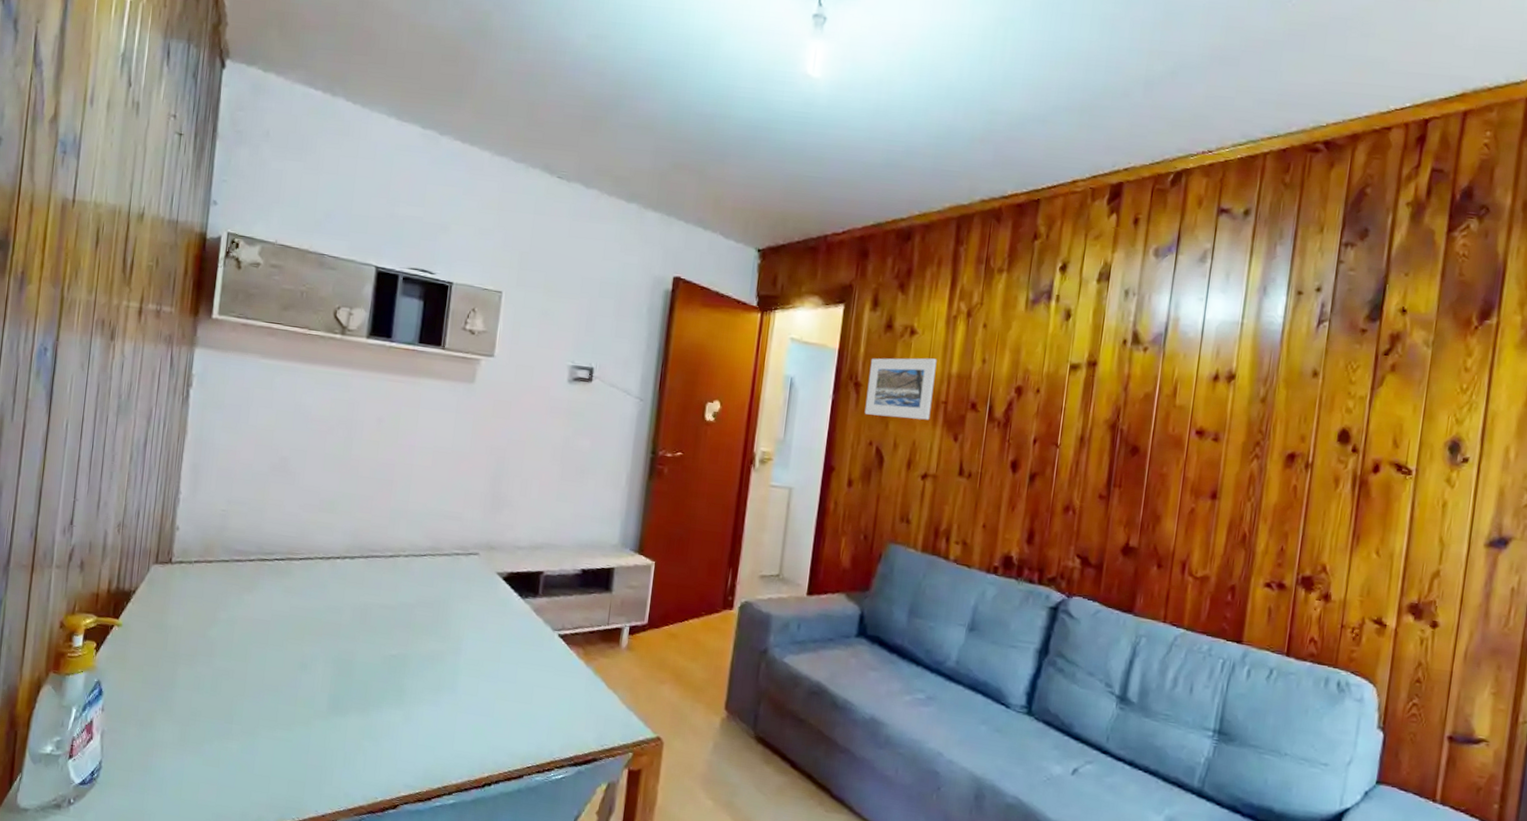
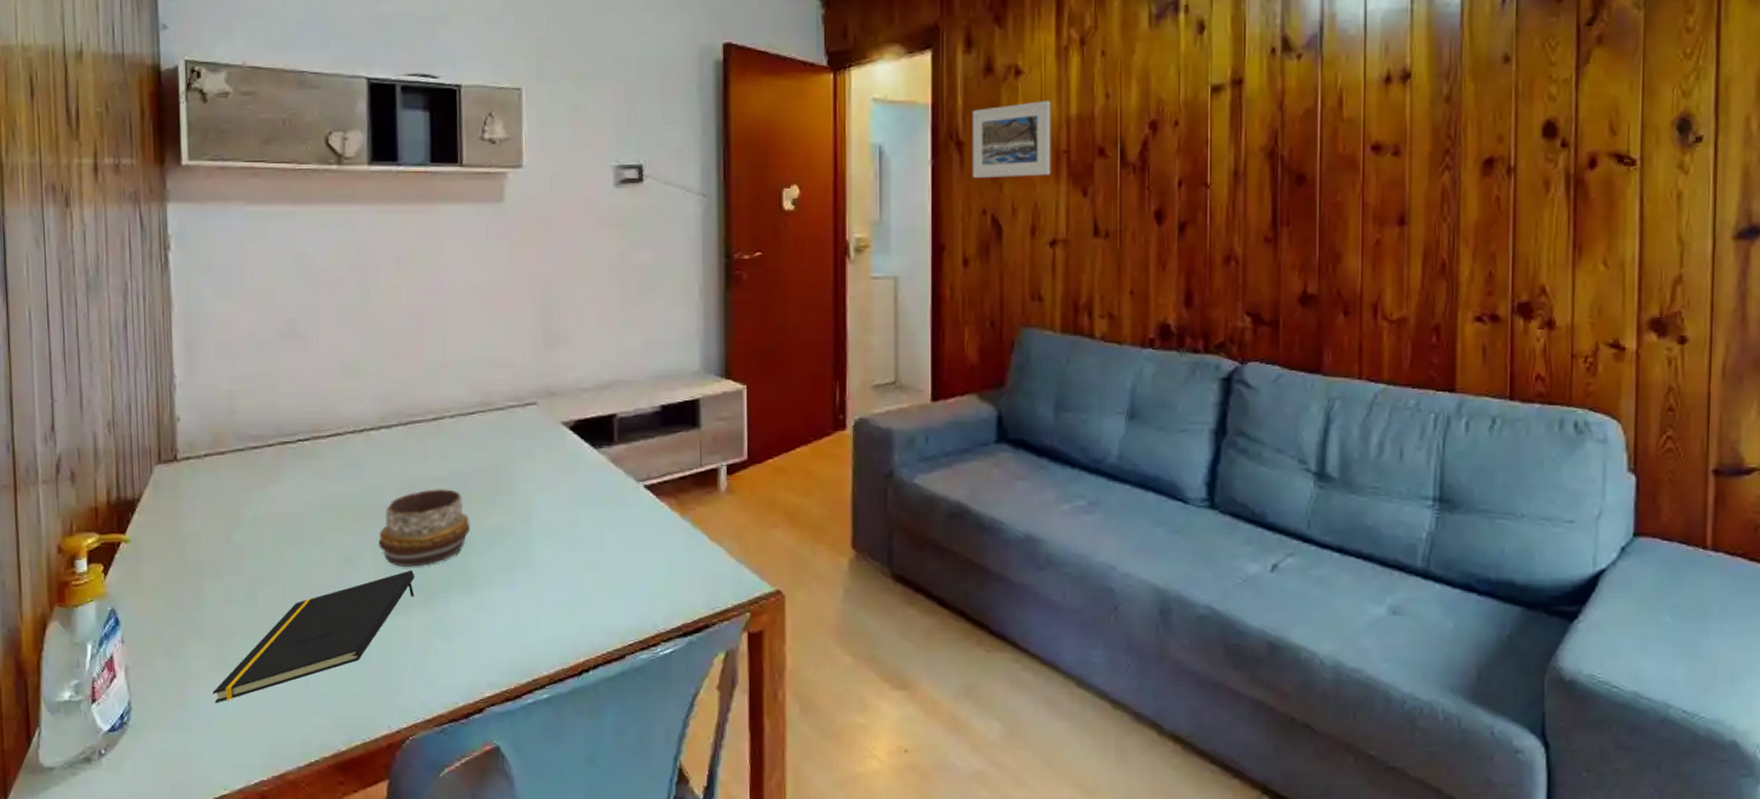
notepad: none [172,680,356,773] -> present [213,571,415,704]
decorative bowl: none [330,614,409,679] -> present [379,489,470,568]

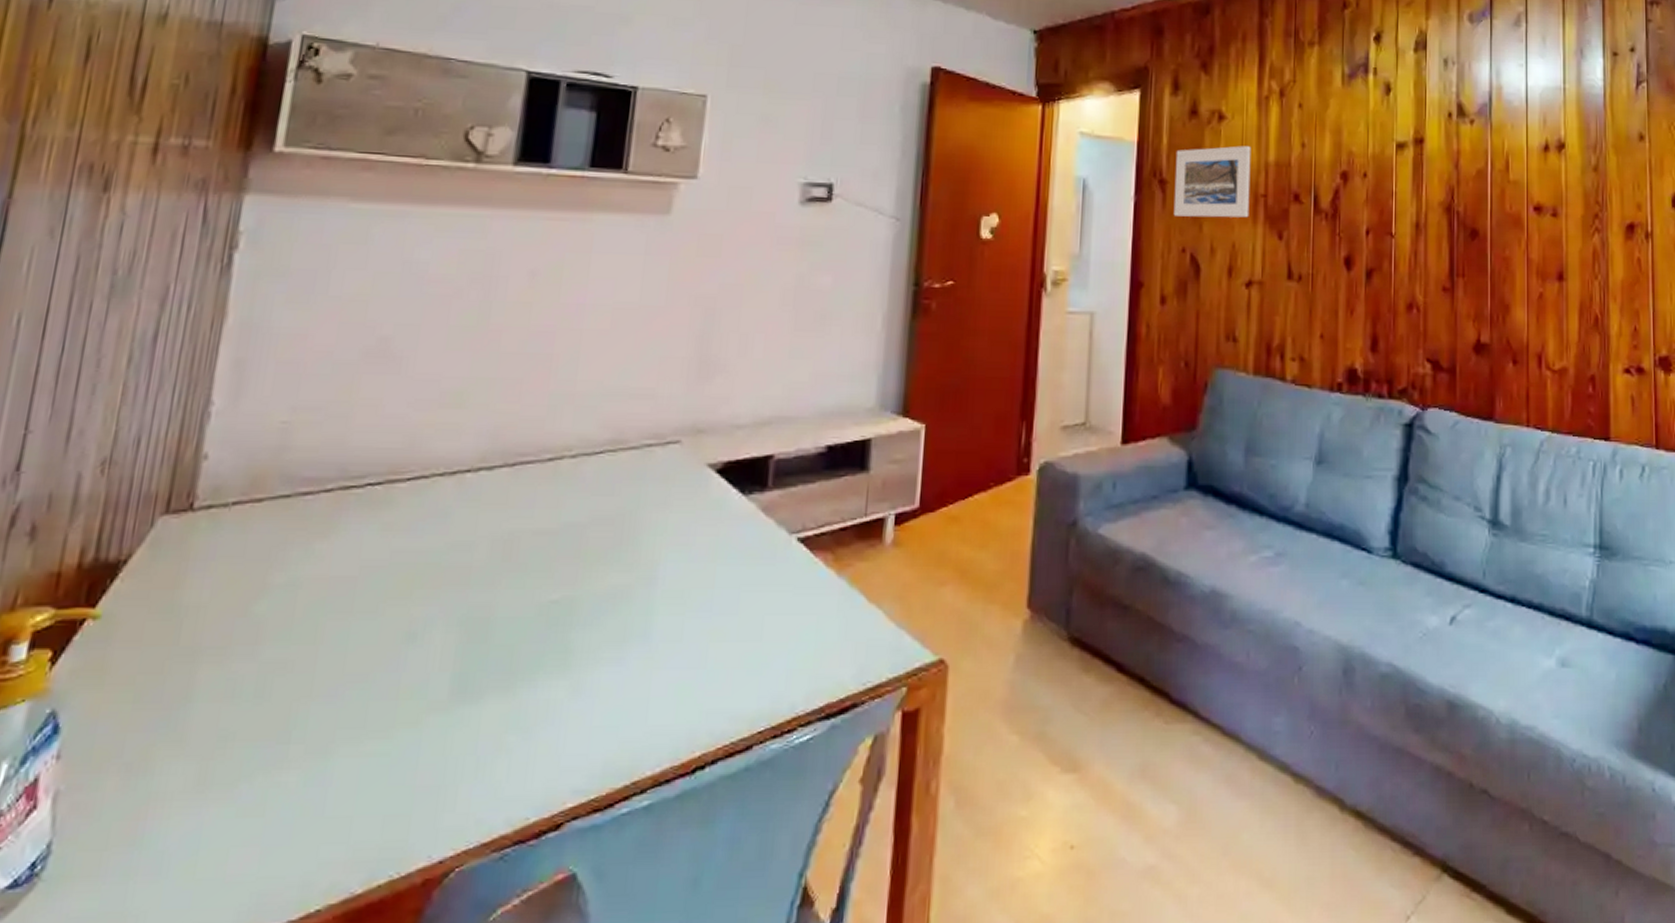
notepad: present [213,571,415,704] -> none [181,647,495,838]
decorative bowl: present [379,489,470,568] -> none [454,544,578,644]

